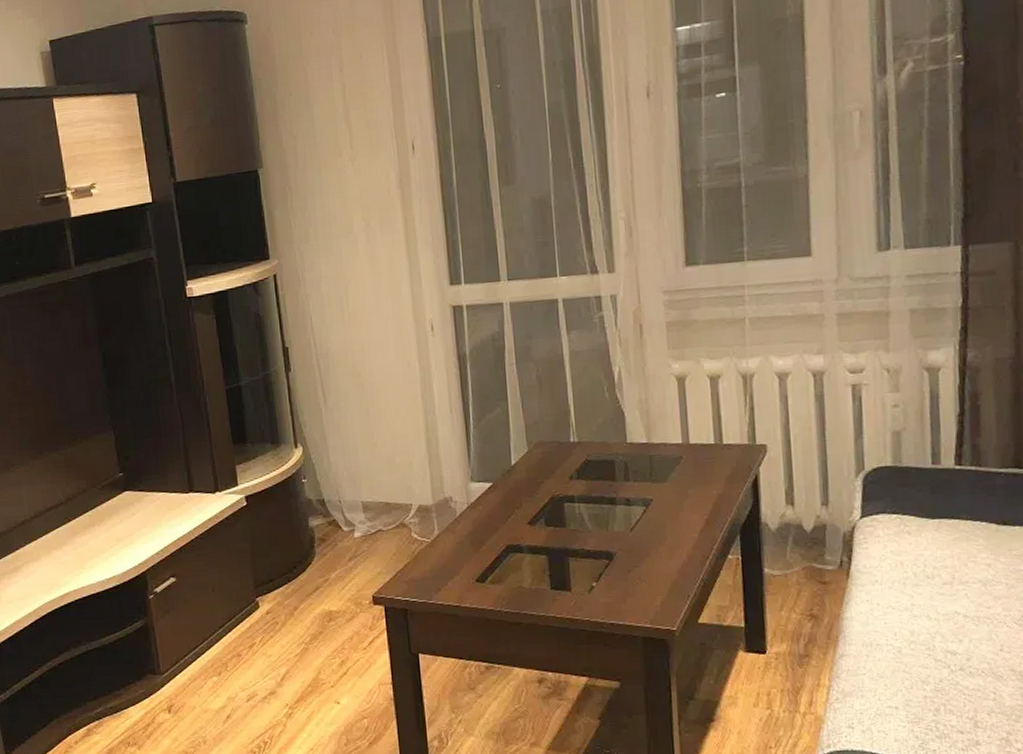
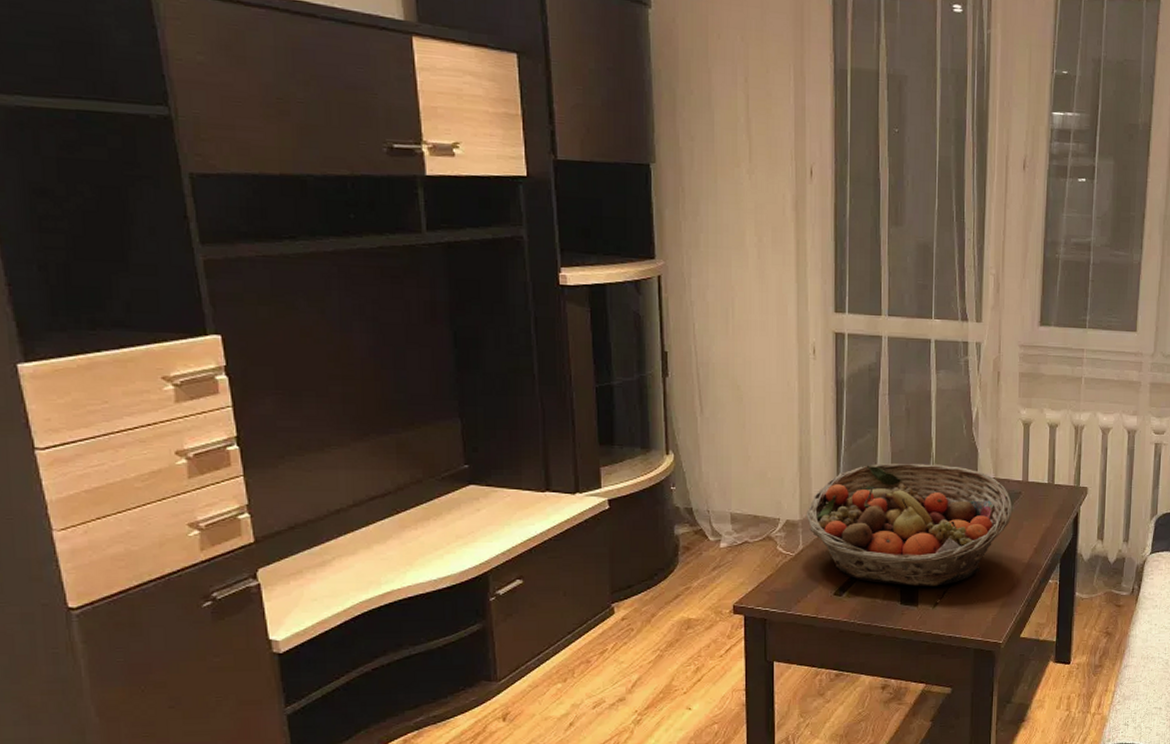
fruit basket: none [438,433,674,569] -> present [806,464,1013,587]

